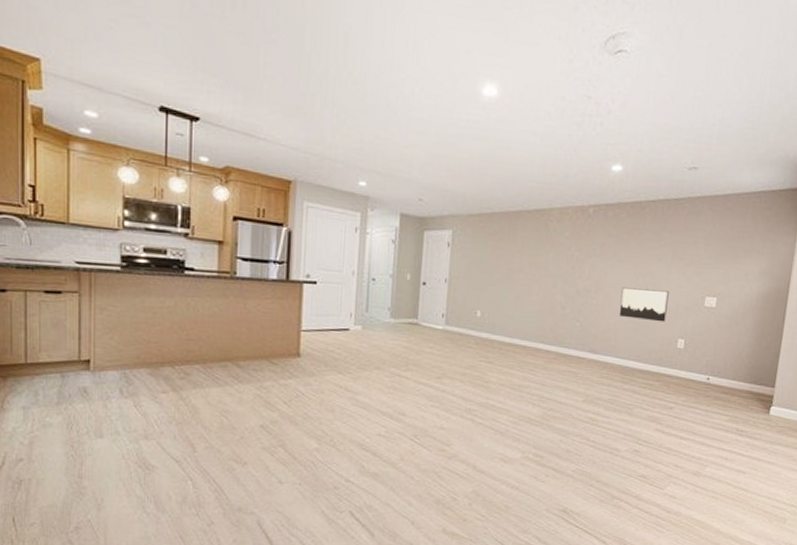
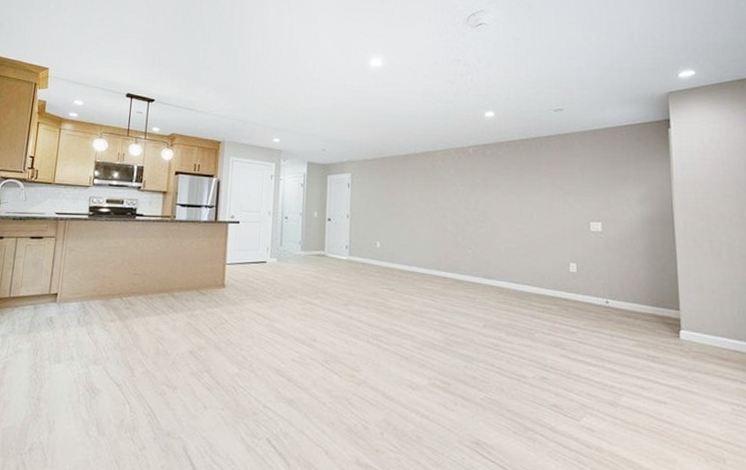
wall art: present [619,287,669,322] -> none [508,216,554,248]

